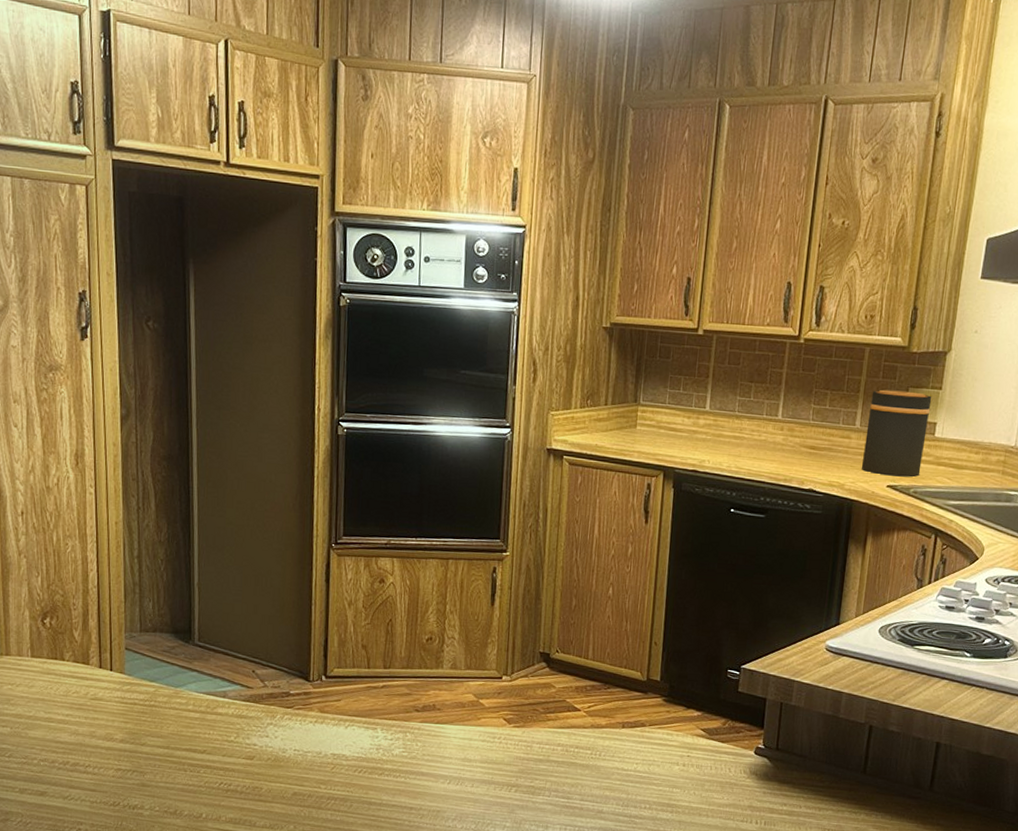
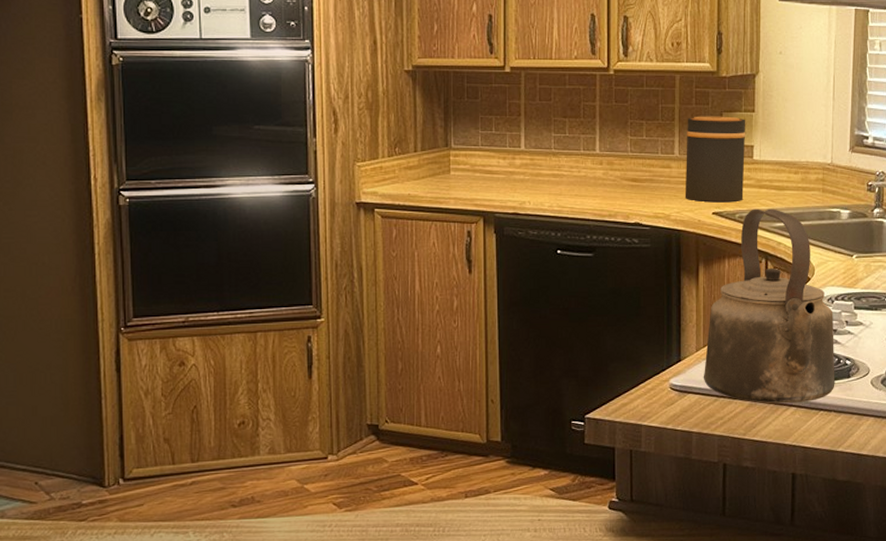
kettle: none [860,485,998,677] -> present [704,208,835,404]

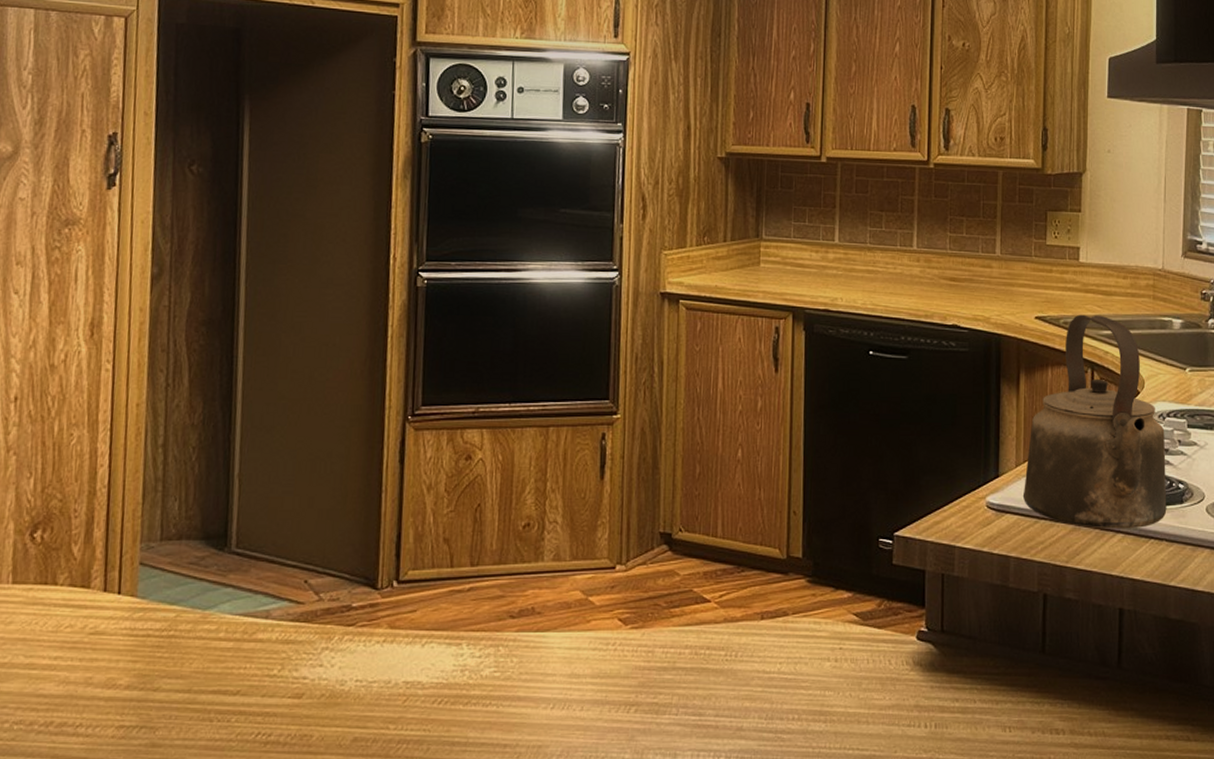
cylinder: present [684,116,746,203] -> none [1006,214,1072,307]

